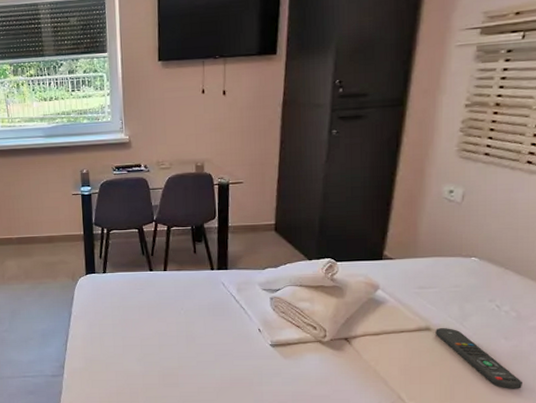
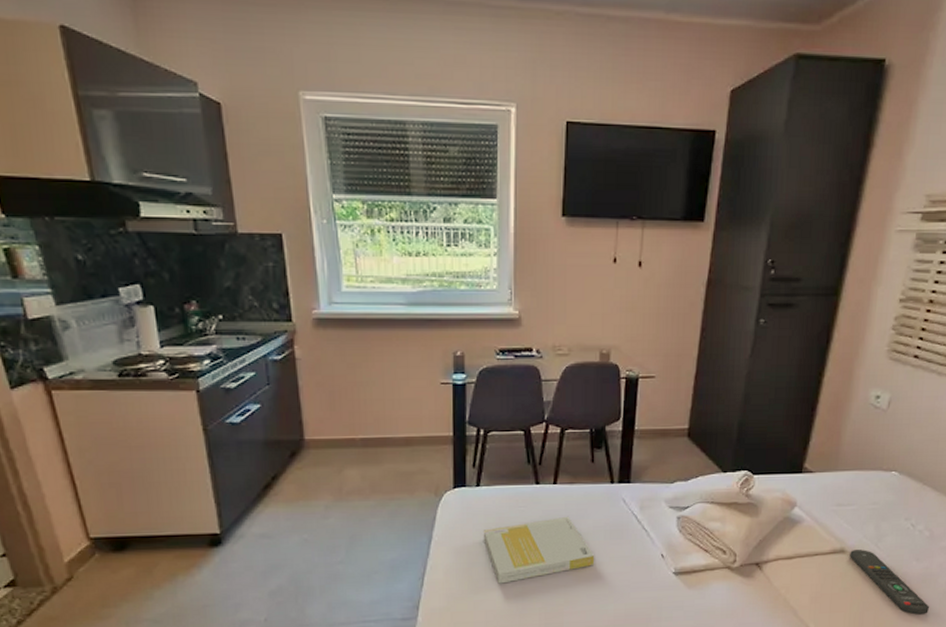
book: none [111,296,202,350] -> present [484,516,595,584]

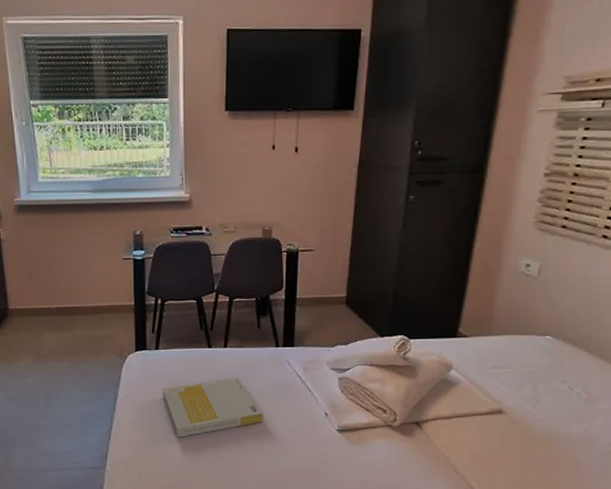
remote control: present [849,550,930,615] -> none [508,411,592,475]

